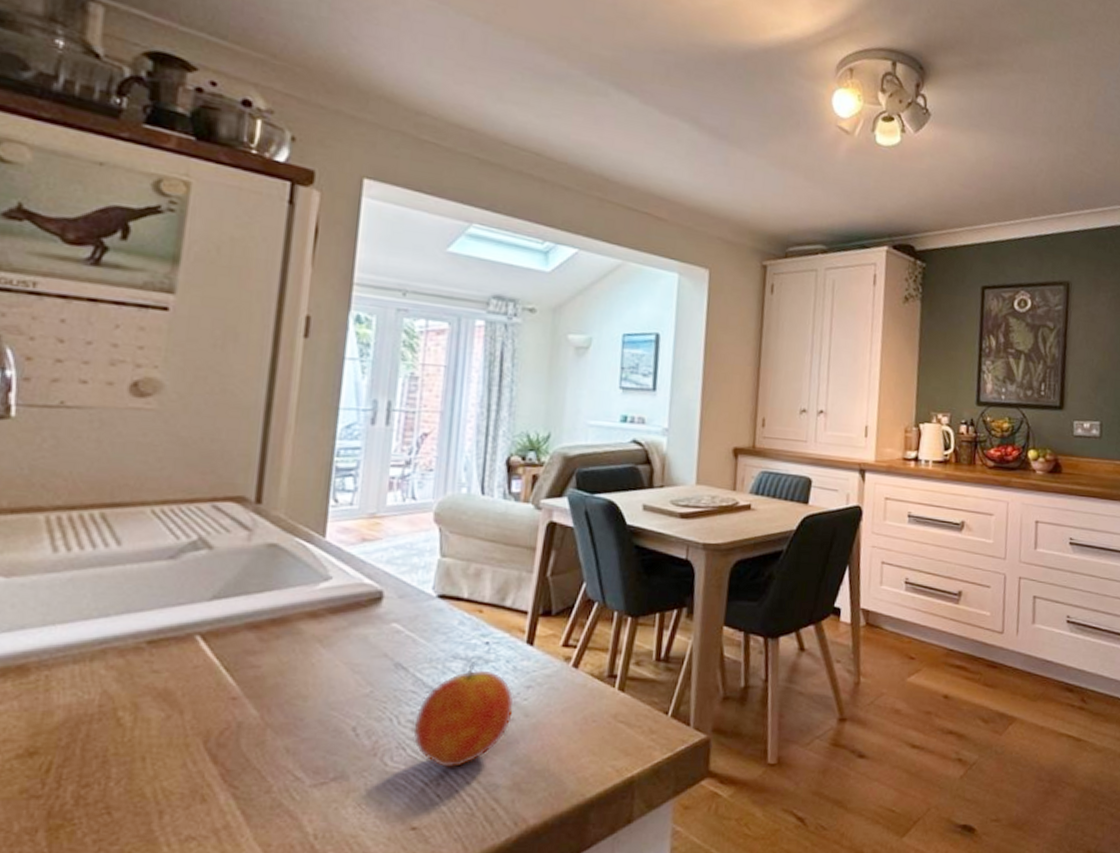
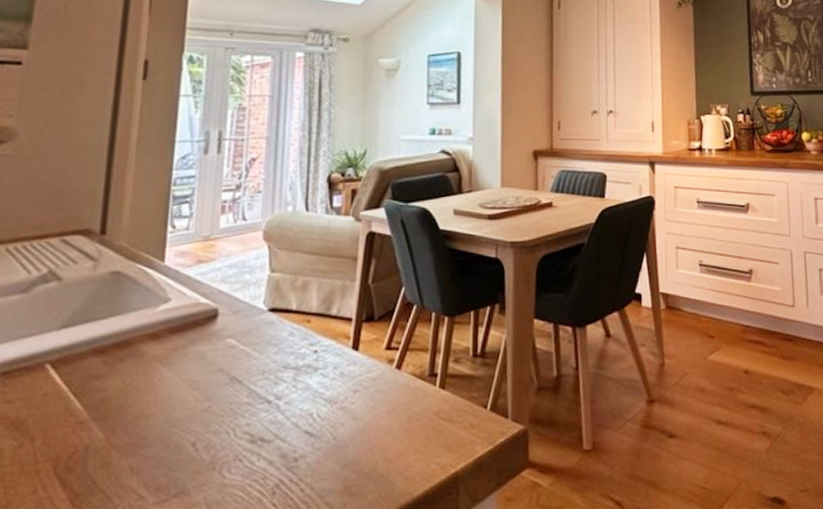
fruit: present [413,662,514,768] -> none [249,371,343,477]

